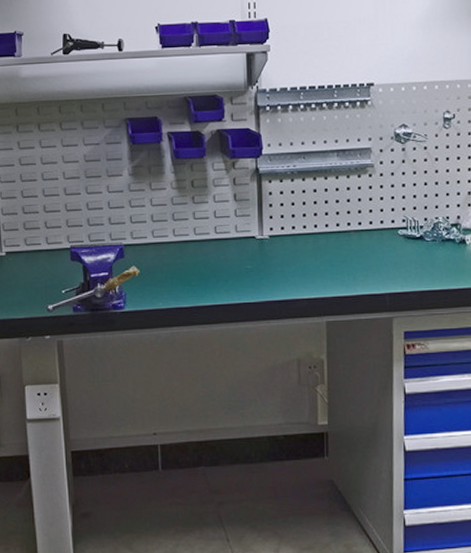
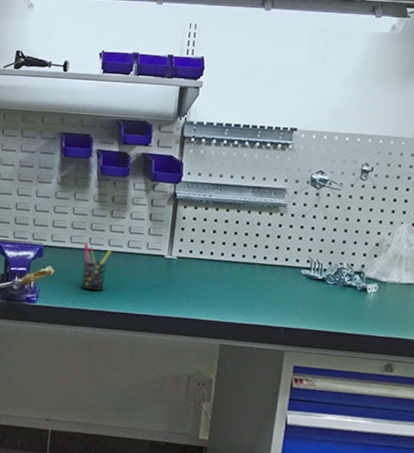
pen holder: none [166,234,198,287] -> present [81,241,111,291]

